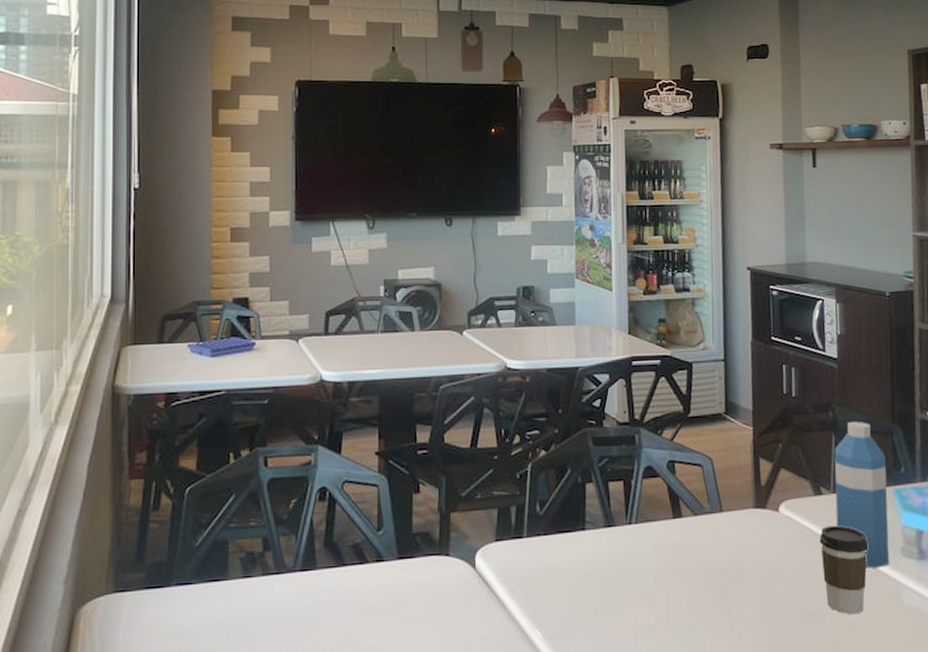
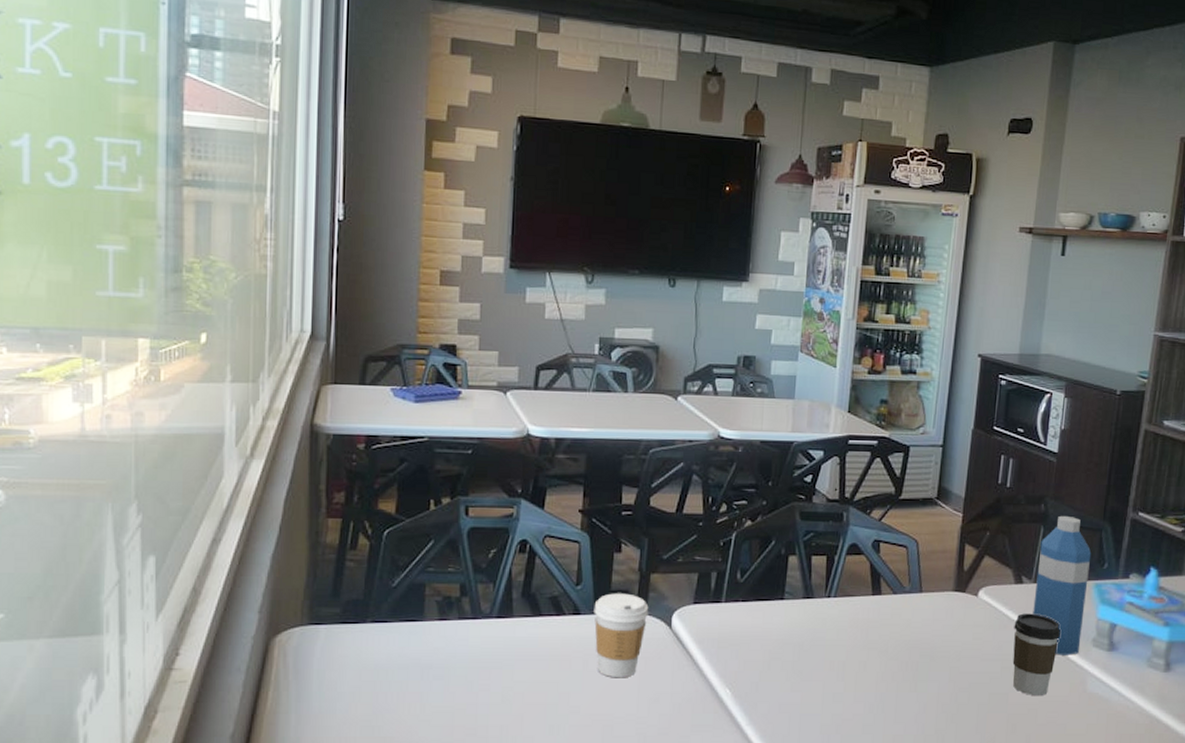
coffee cup: none [397,535,452,627] -> present [594,593,649,678]

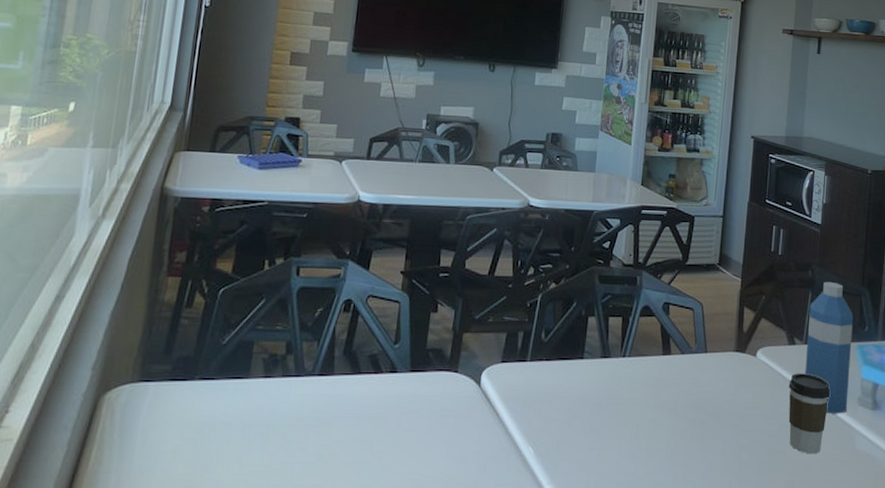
coffee cup: present [594,593,649,678] -> none [409,352,460,437]

